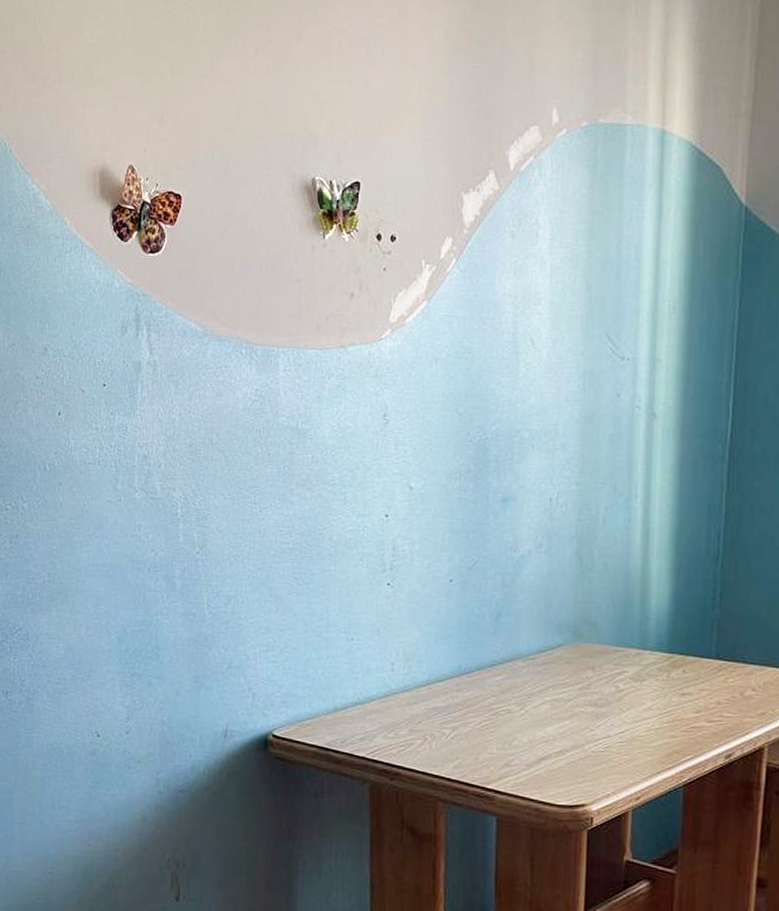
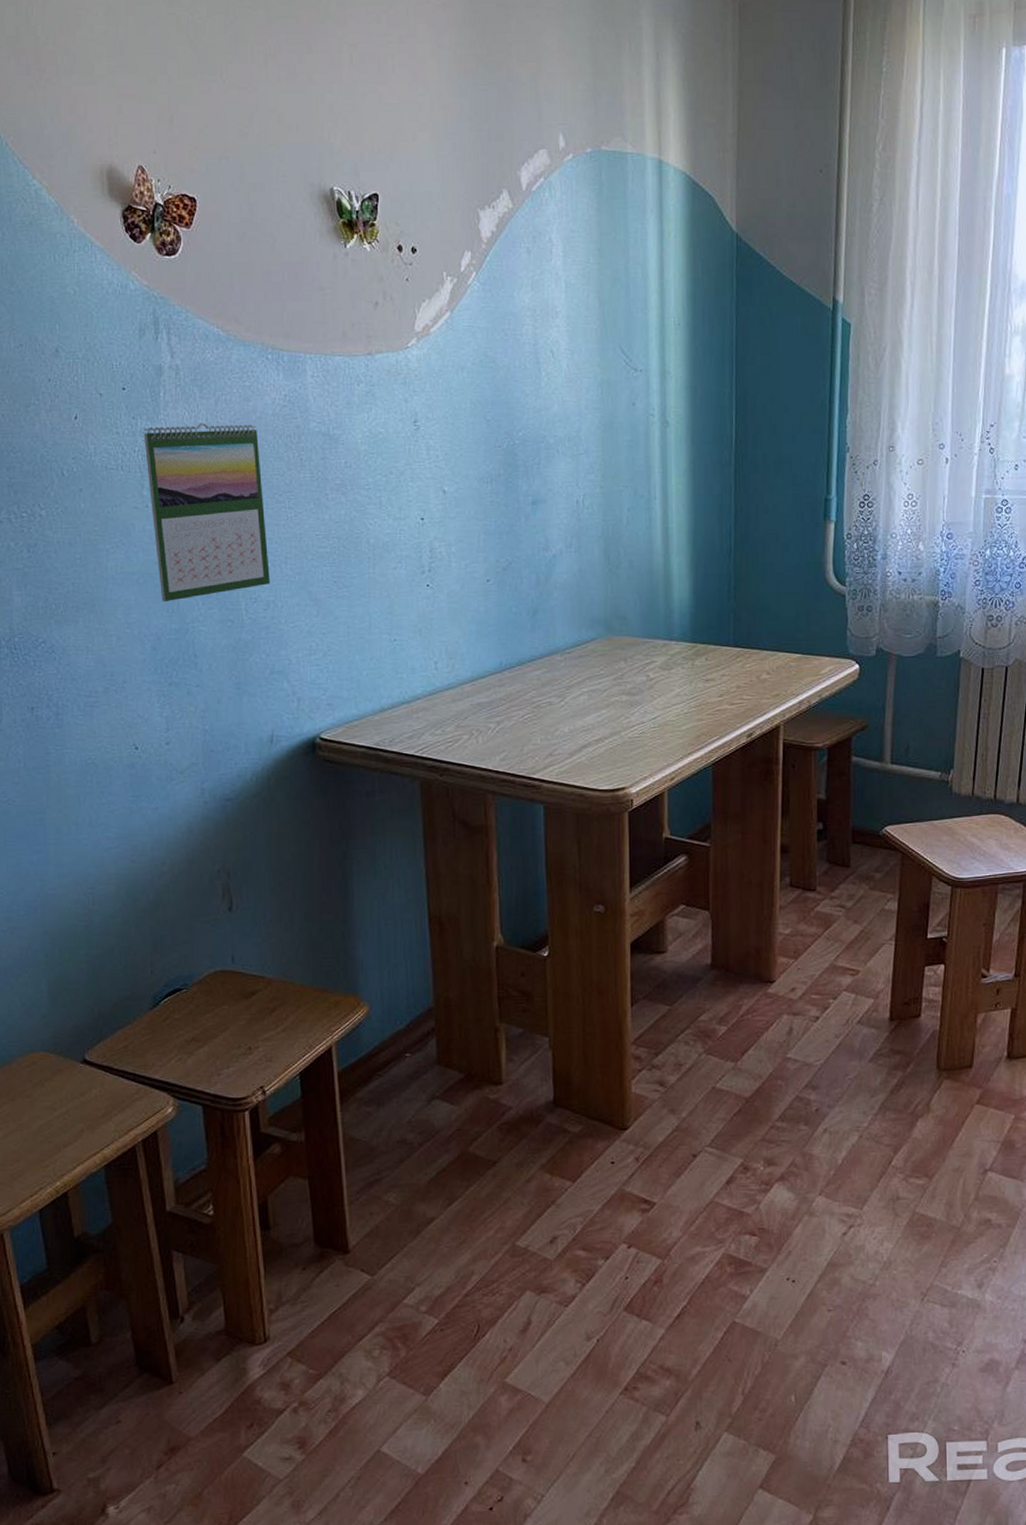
calendar: none [120,418,233,595] -> present [144,423,270,602]

